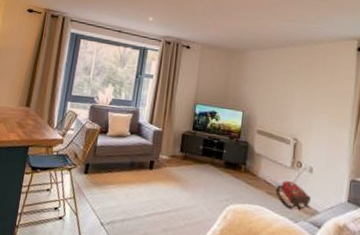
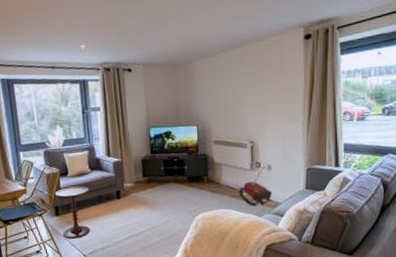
side table: none [86,146,125,203] -> present [54,186,90,239]

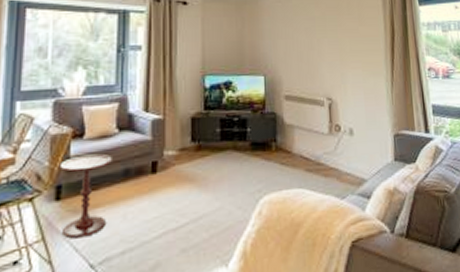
backpack: present [239,181,273,206] -> none [315,150,357,184]

